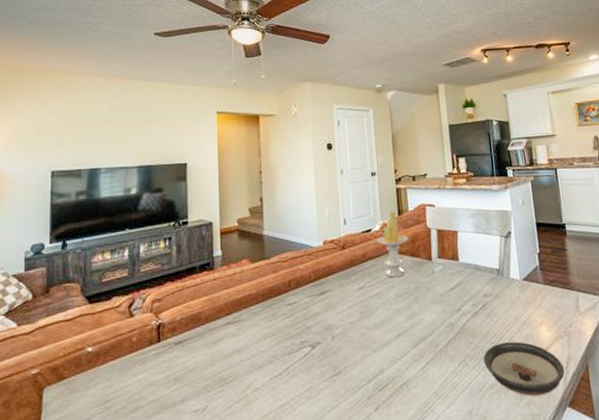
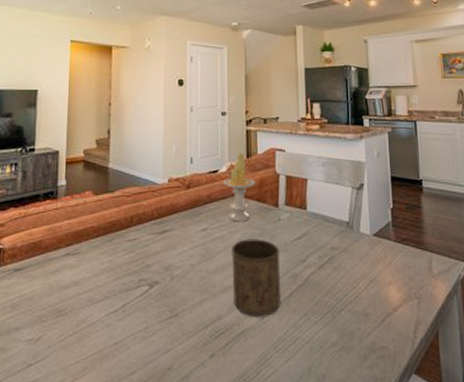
cup: none [389,292,440,367] -> present [231,239,281,316]
saucer: present [483,341,565,397] -> none [326,300,412,360]

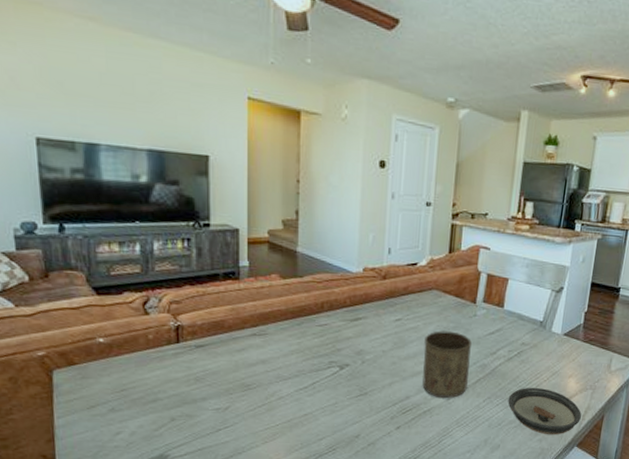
candle: present [223,153,256,222] -> none [421,247,456,315]
saucer: none [326,300,412,360] -> present [508,388,582,435]

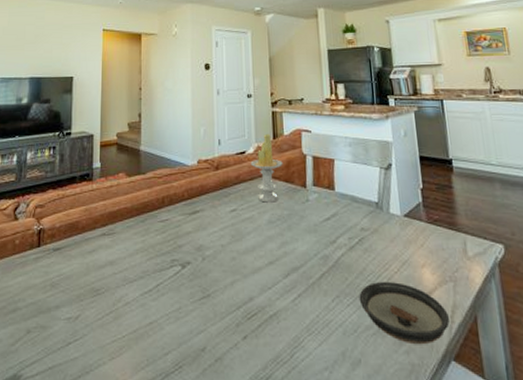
candle: none [421,247,456,315] -> present [250,134,283,203]
cup: present [422,331,472,398] -> none [261,219,312,298]

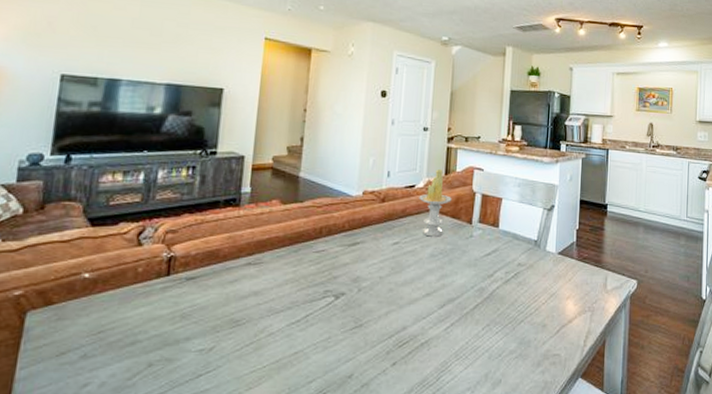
saucer: present [359,282,449,345] -> none [507,312,583,366]

